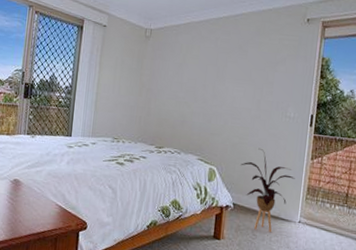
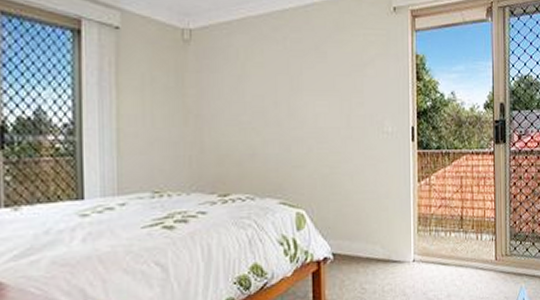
house plant: present [240,148,295,233] -> none [336,176,403,282]

